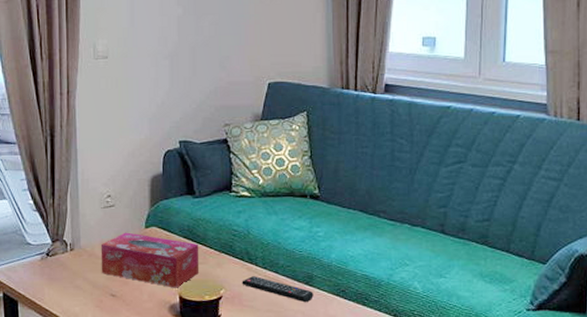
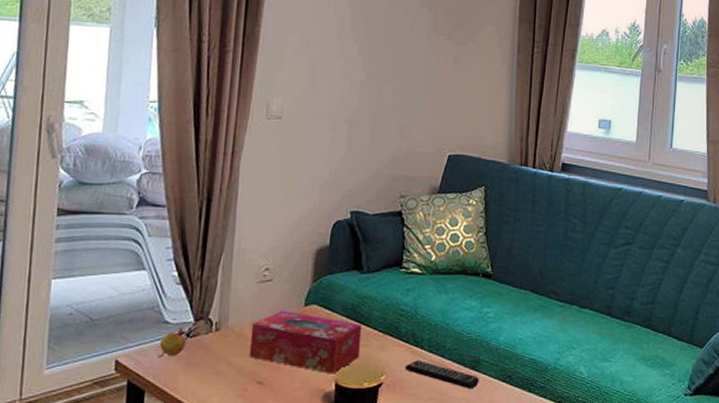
fruit: none [25,248,47,274] -> present [158,328,187,358]

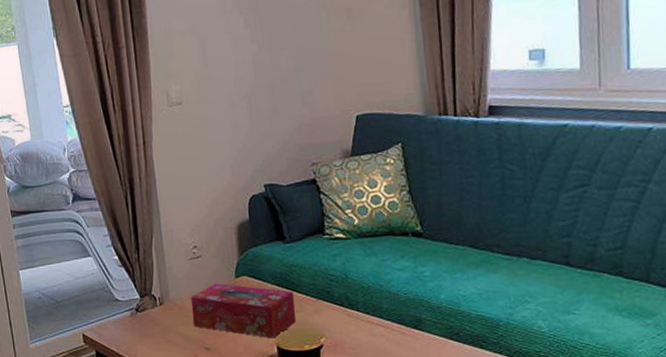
fruit: present [158,328,187,358] -> none [114,304,137,331]
remote control: present [405,360,479,390] -> none [343,322,424,348]

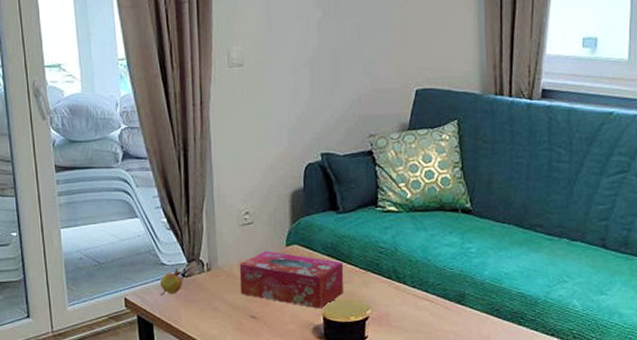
fruit: none [114,304,137,331] -> present [159,269,183,296]

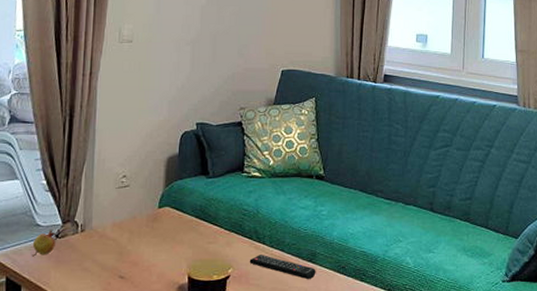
tissue box: present [239,251,344,309] -> none [111,212,210,268]
remote control: none [389,295,466,323] -> present [249,255,316,280]

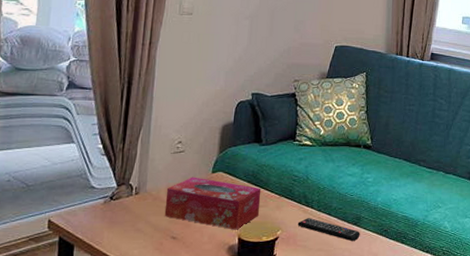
fruit: present [31,230,56,257] -> none [85,192,110,218]
tissue box: none [111,212,210,268] -> present [164,177,262,230]

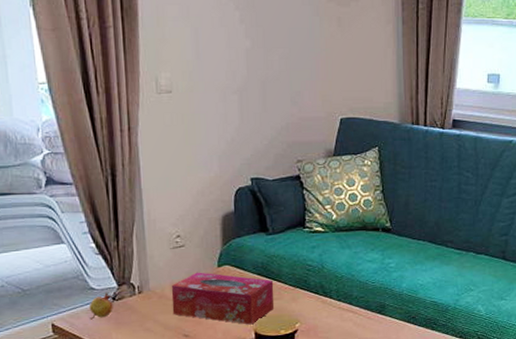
fruit: none [85,192,110,218] -> present [89,292,113,320]
remote control: present [297,218,360,242] -> none [317,308,386,331]

